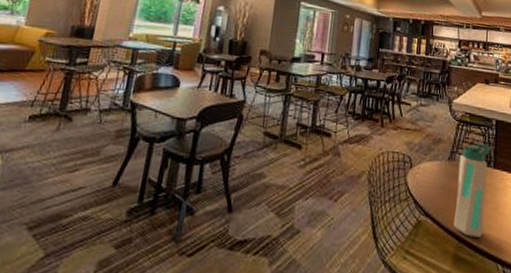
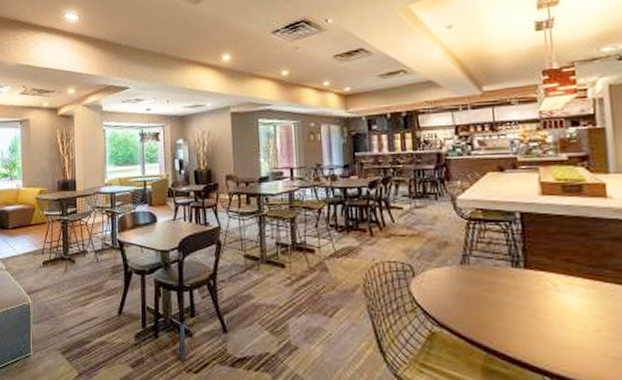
water bottle: present [454,143,492,237] -> none [474,241,520,348]

